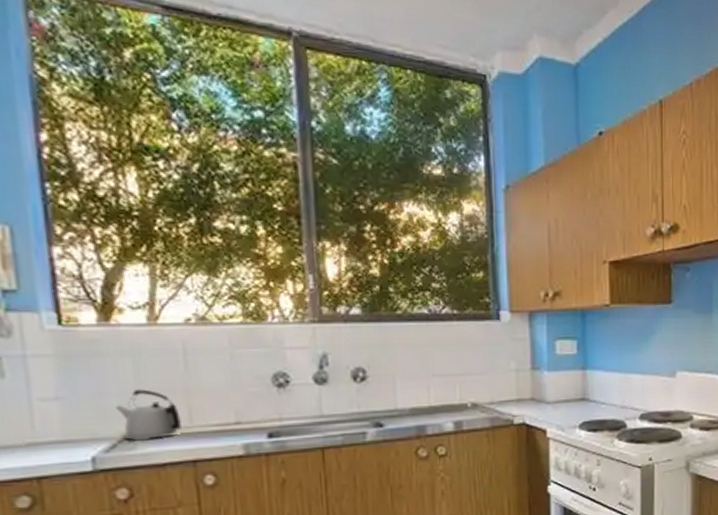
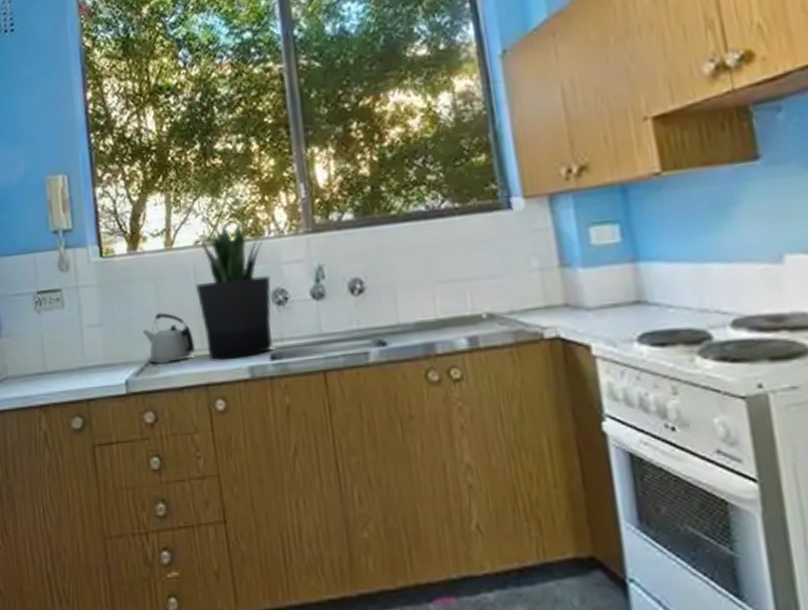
planter: none [185,295,272,437] -> present [196,217,274,360]

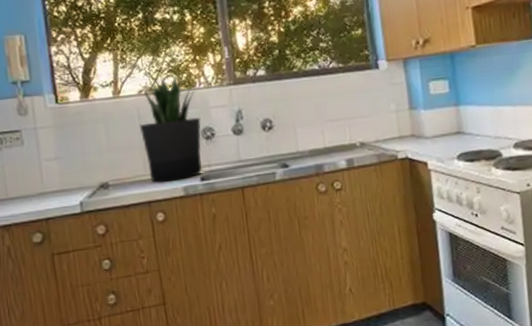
kettle: present [143,312,195,364] -> none [95,147,139,188]

